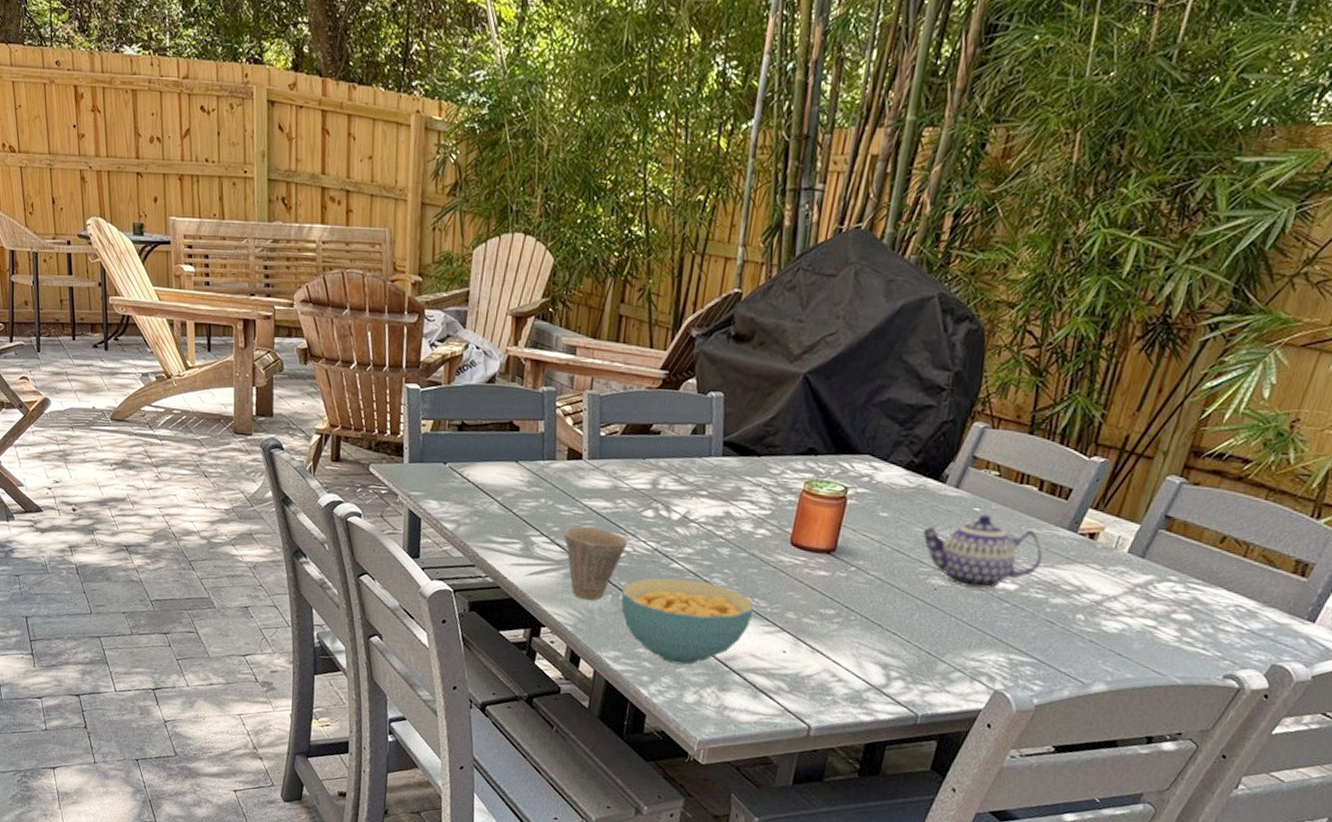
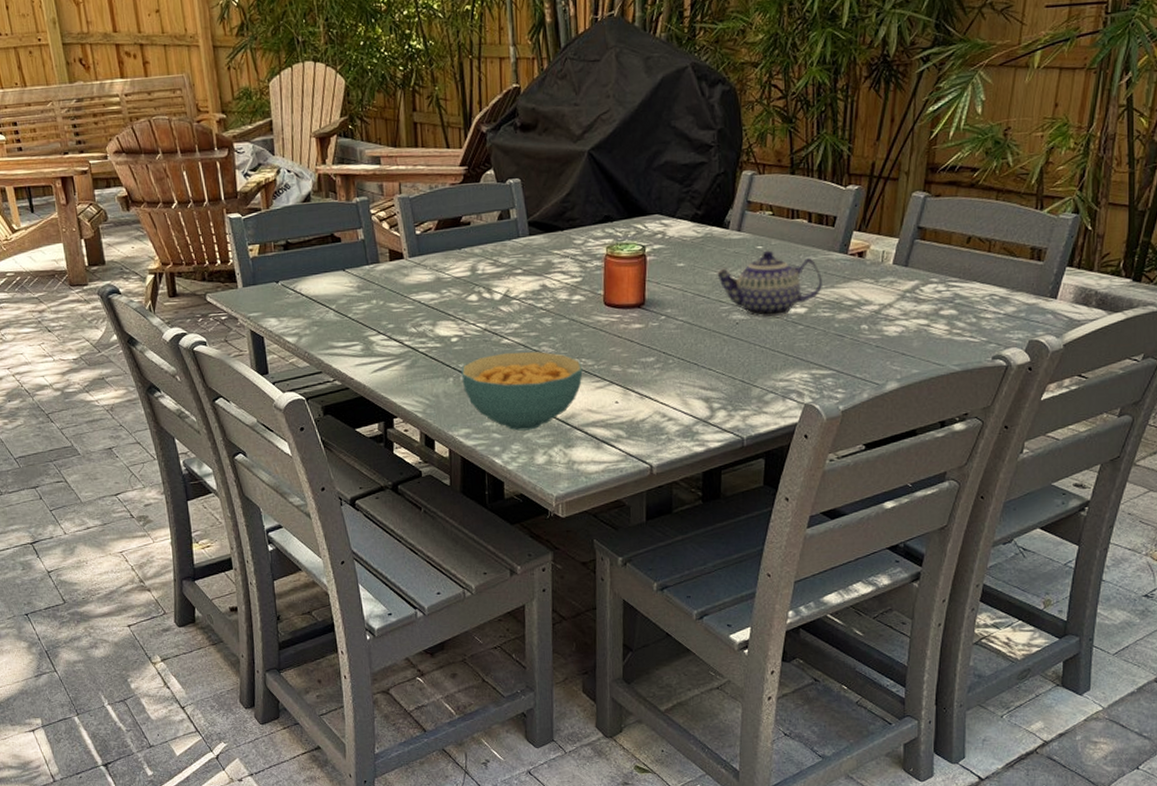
cup: present [564,526,629,601] -> none [399,318,460,387]

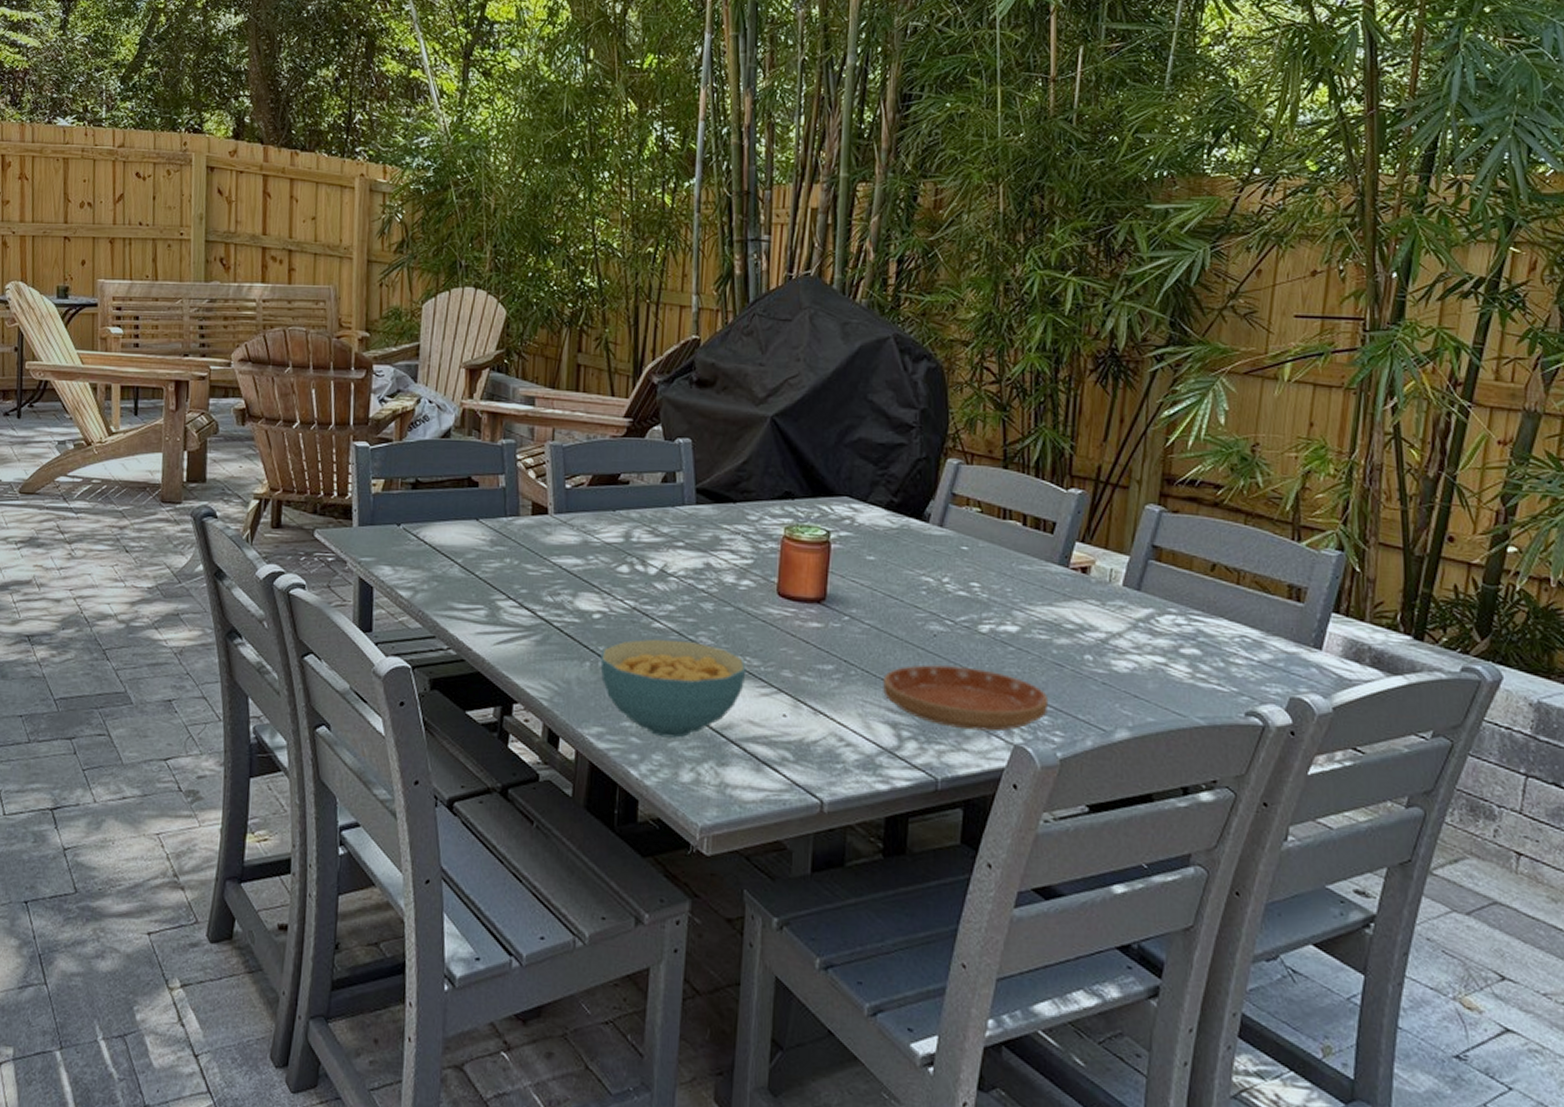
saucer: none [696,346,832,397] -> present [883,664,1049,732]
teapot: present [717,250,822,318] -> none [913,552,1038,633]

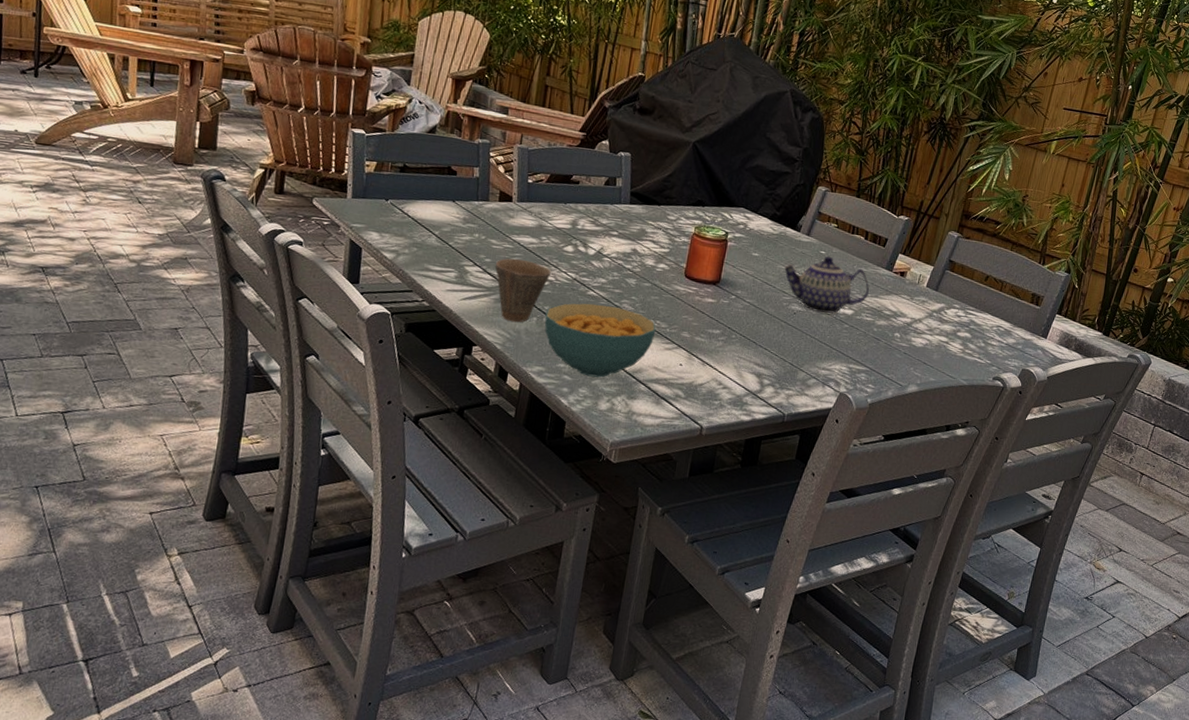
cup: none [533,586,604,670] -> present [495,258,552,323]
saucer: present [883,664,1049,732] -> none [754,333,867,383]
teapot: none [913,552,1038,633] -> present [784,256,869,314]

